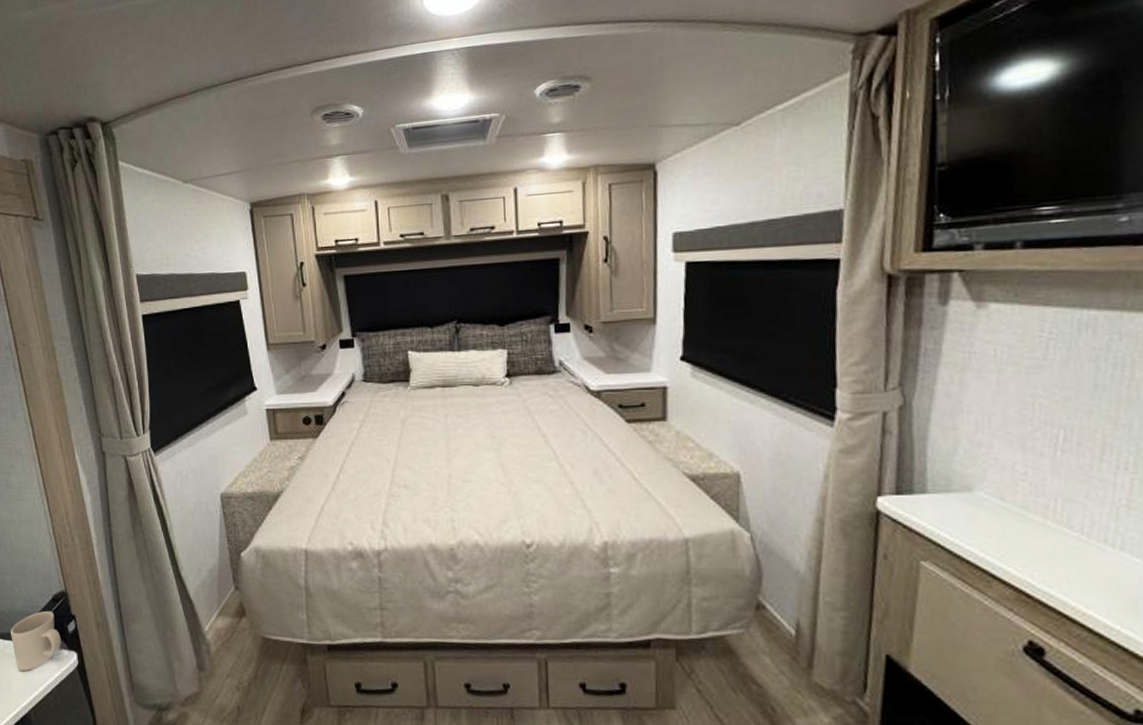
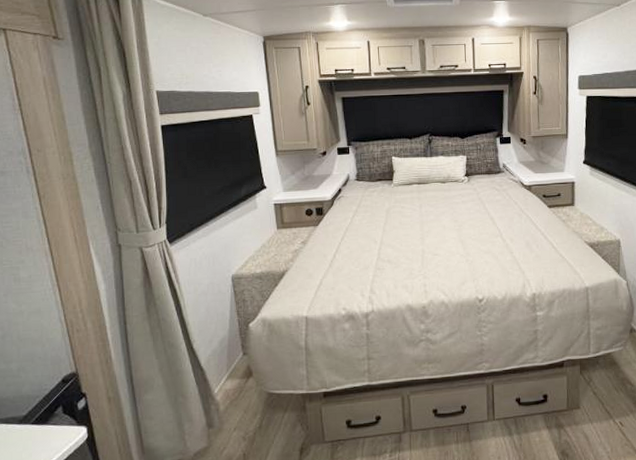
mug: present [11,610,62,672] -> none [15,391,71,452]

